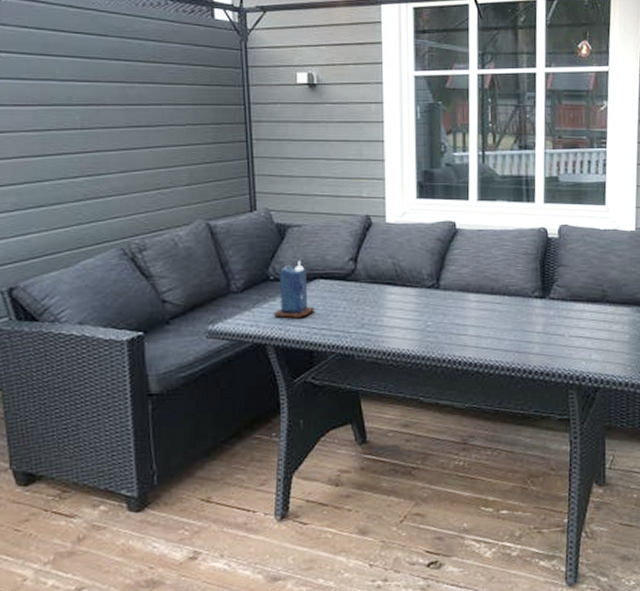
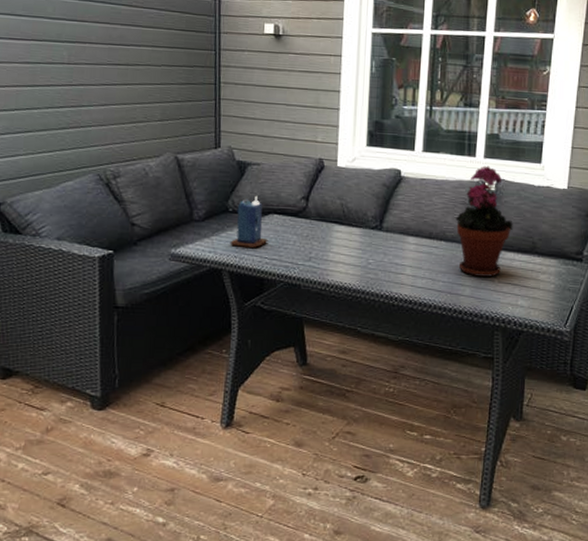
potted plant: none [518,211,581,332] -> present [455,165,513,277]

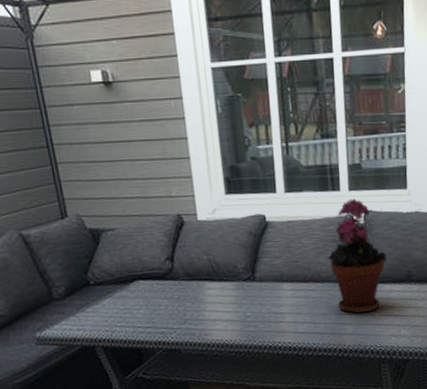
candle: present [230,195,268,248] -> none [97,263,139,320]

